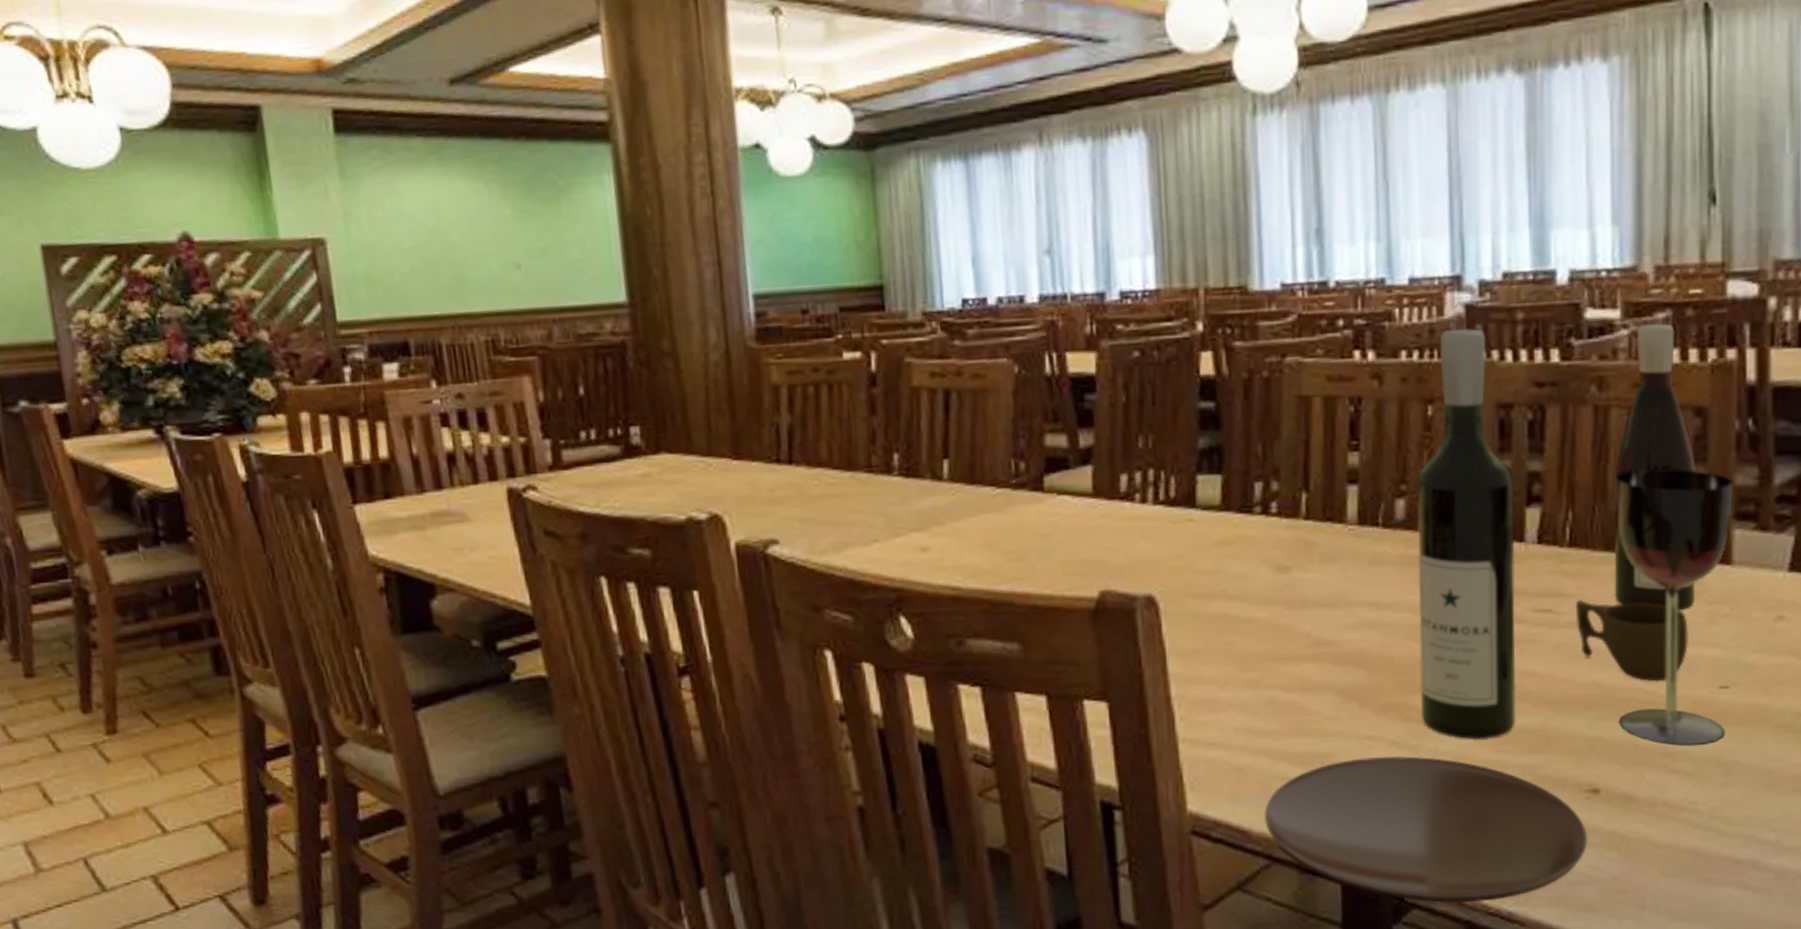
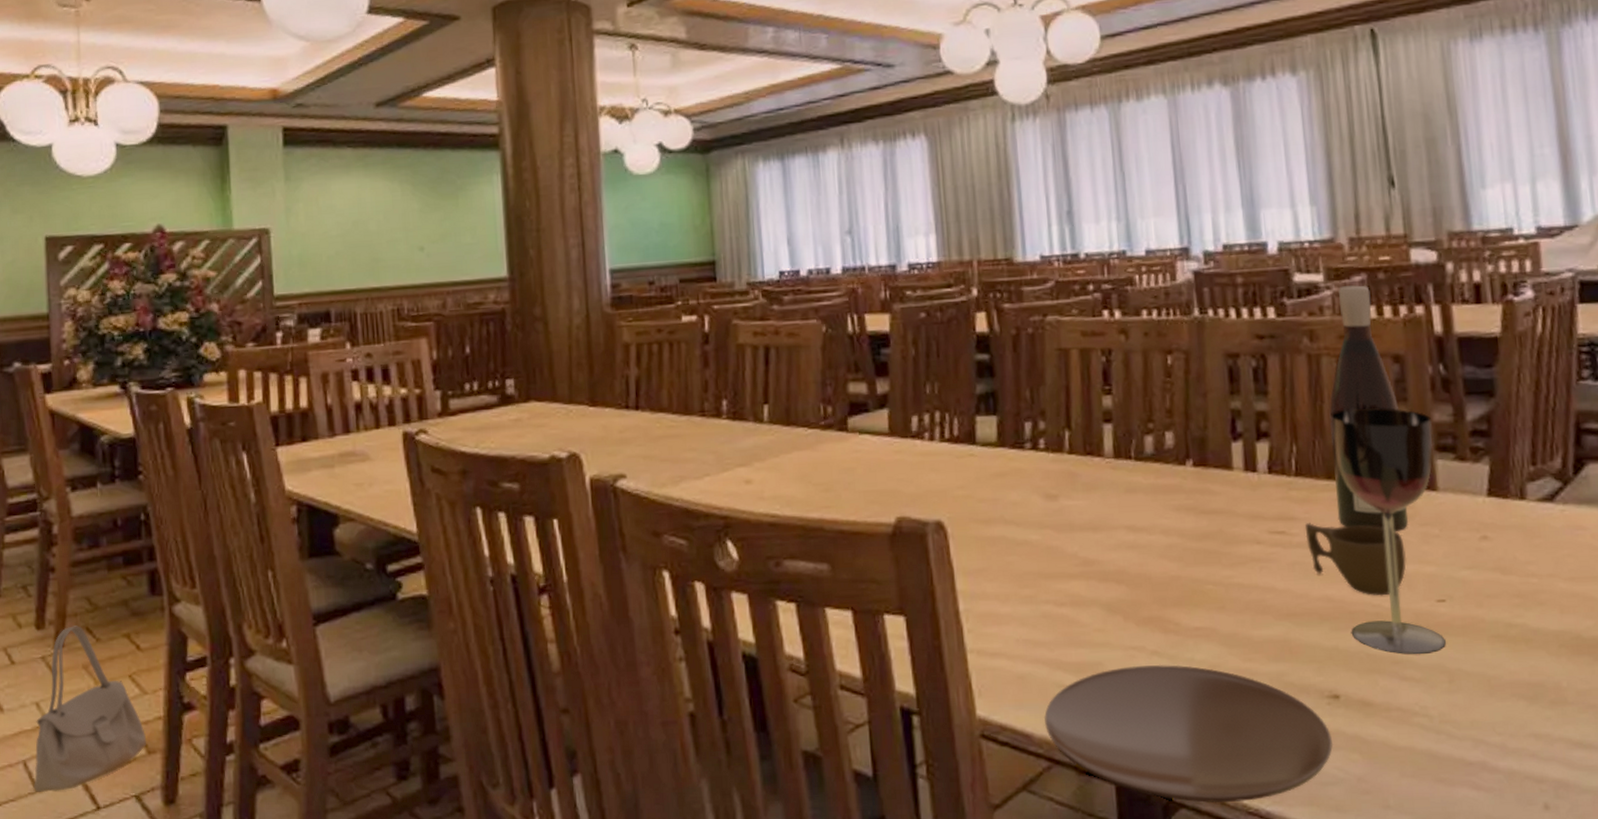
handbag: none [93,709,227,893] -> present [34,625,147,793]
bottle: present [1416,328,1517,740] -> none [1162,291,1261,650]

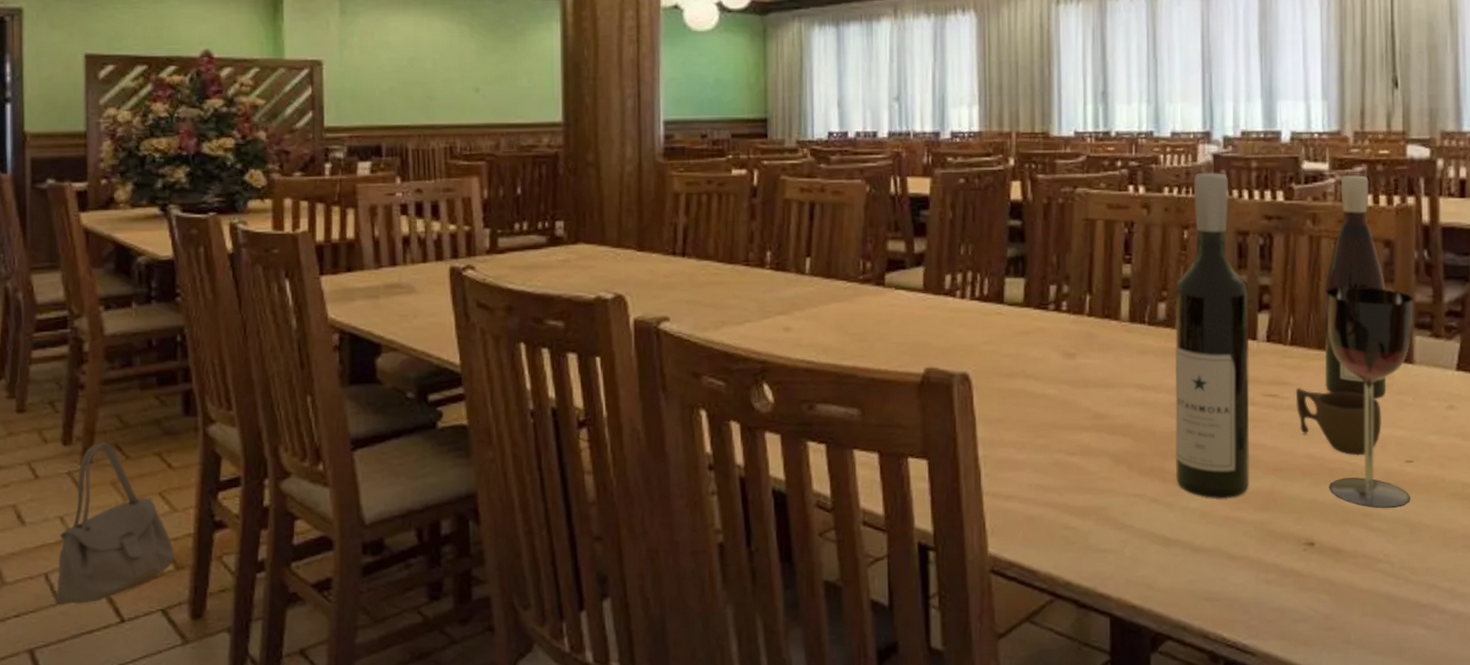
plate: present [1044,665,1333,804] -> none [1050,511,1305,636]
bottle: none [1162,291,1261,650] -> present [1174,172,1250,499]

